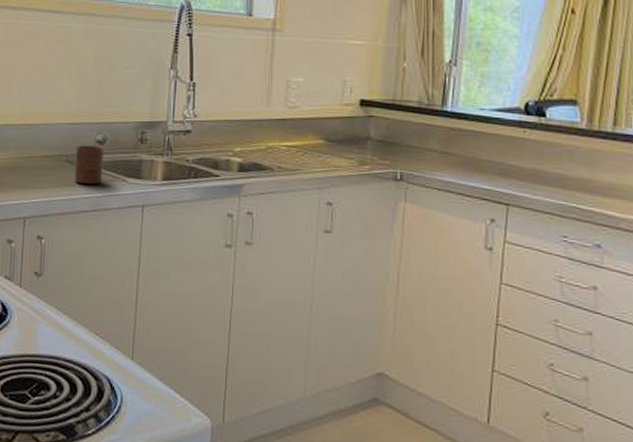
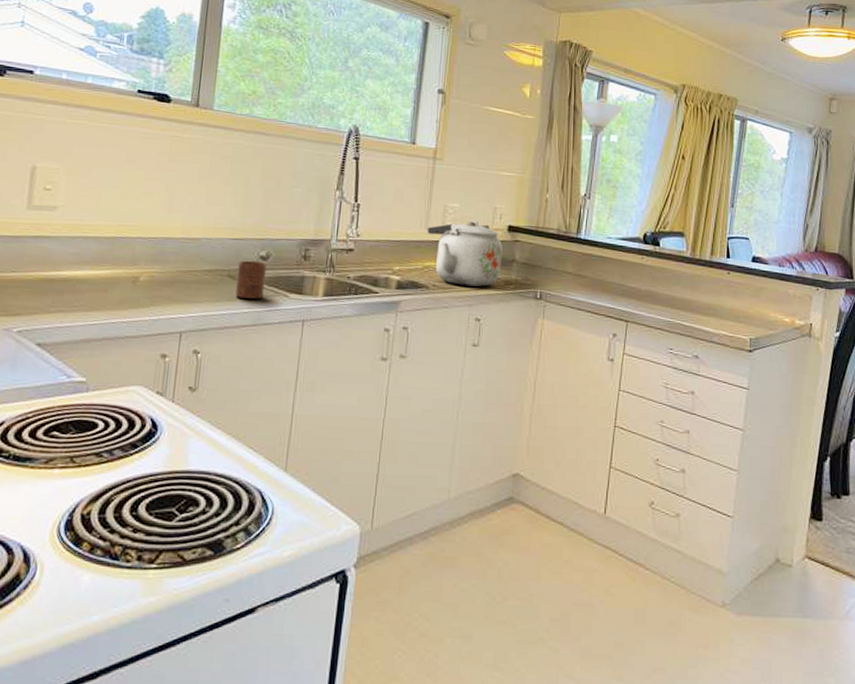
kettle: none [269,95,354,168] -> present [427,220,503,287]

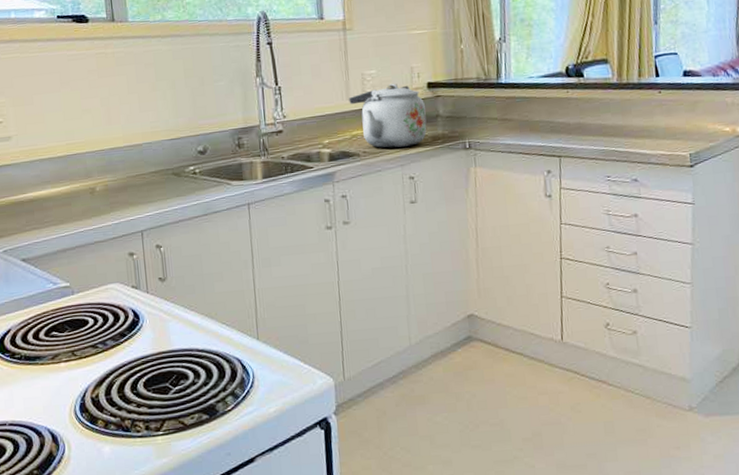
cup: present [235,260,267,299] -> none [180,156,208,193]

